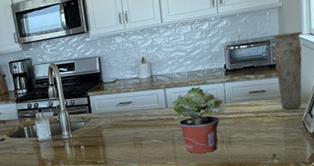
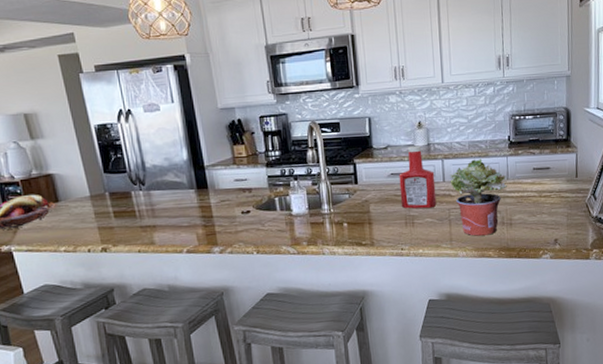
ketchup bottle: none [126,77,161,132] -> present [399,145,437,209]
vase: present [273,31,302,109] -> none [560,104,589,190]

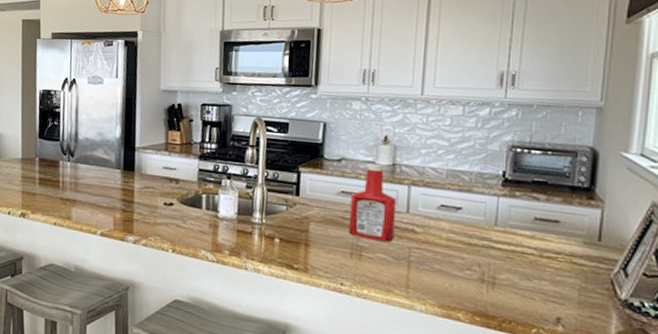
potted plant: present [449,159,507,236] -> none [415,192,495,292]

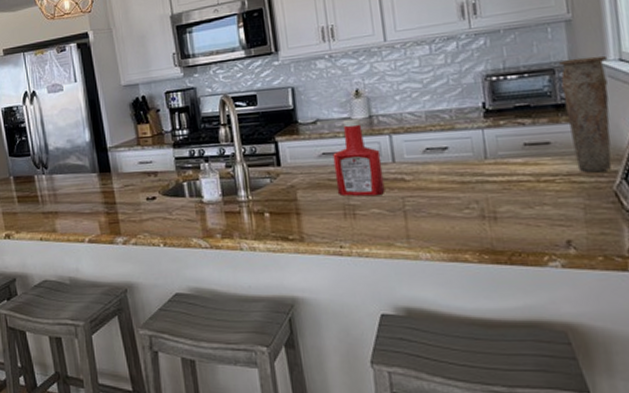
vase: none [580,145,629,259] -> present [559,55,612,173]

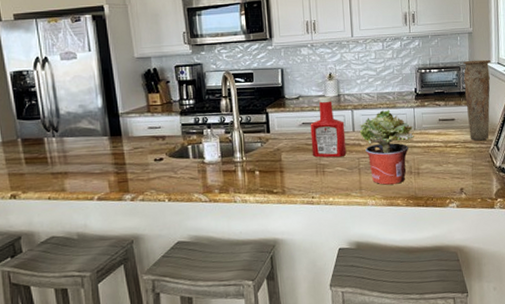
potted plant: none [401,133,486,233] -> present [359,110,414,185]

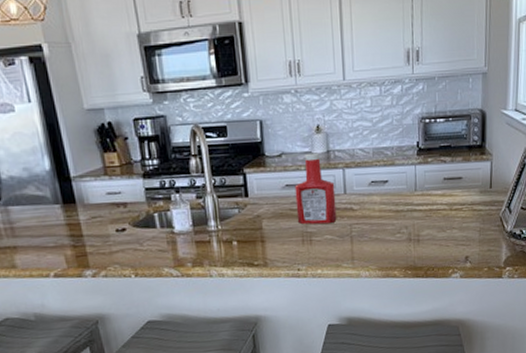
potted plant: present [359,110,414,185] -> none [351,168,415,254]
vase: present [463,59,491,141] -> none [474,105,507,202]

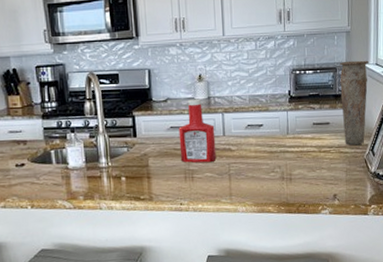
vase: none [474,105,507,202] -> present [340,60,369,146]

